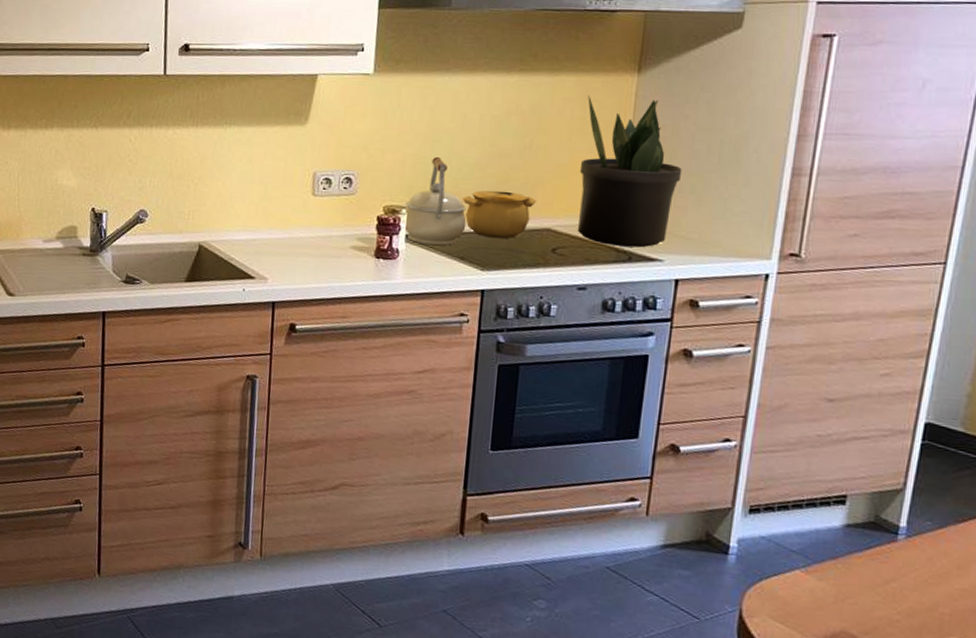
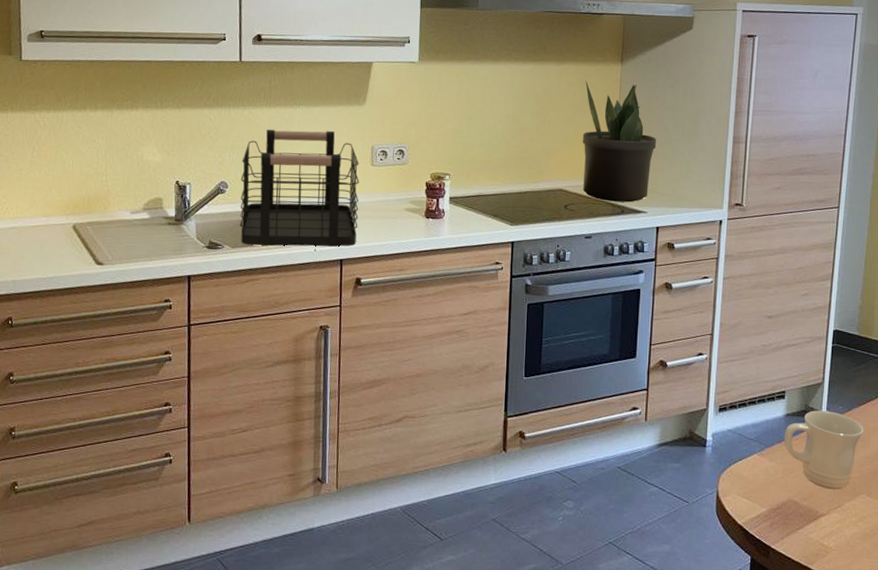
dish rack: none [160,151,298,288] -> present [240,129,360,247]
kettle: present [403,156,467,246] -> none [447,131,498,206]
cooking pot: present [461,190,536,239] -> none [493,158,550,199]
mug: none [840,523,962,627] -> present [784,410,864,490]

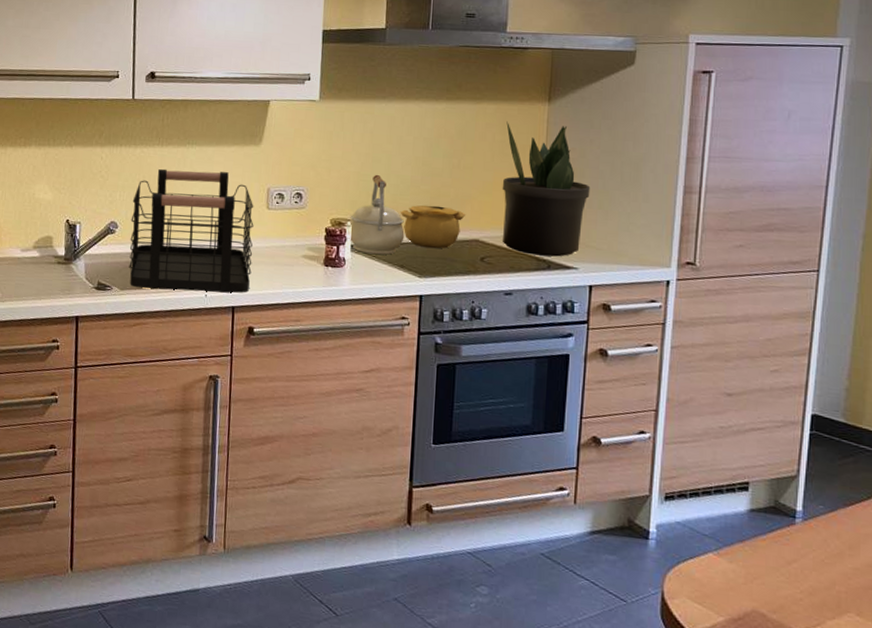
kettle: none [447,131,498,206] -> present [348,174,405,255]
cooking pot: none [493,158,550,199] -> present [400,205,465,249]
mug: present [784,410,864,490] -> none [747,507,852,605]

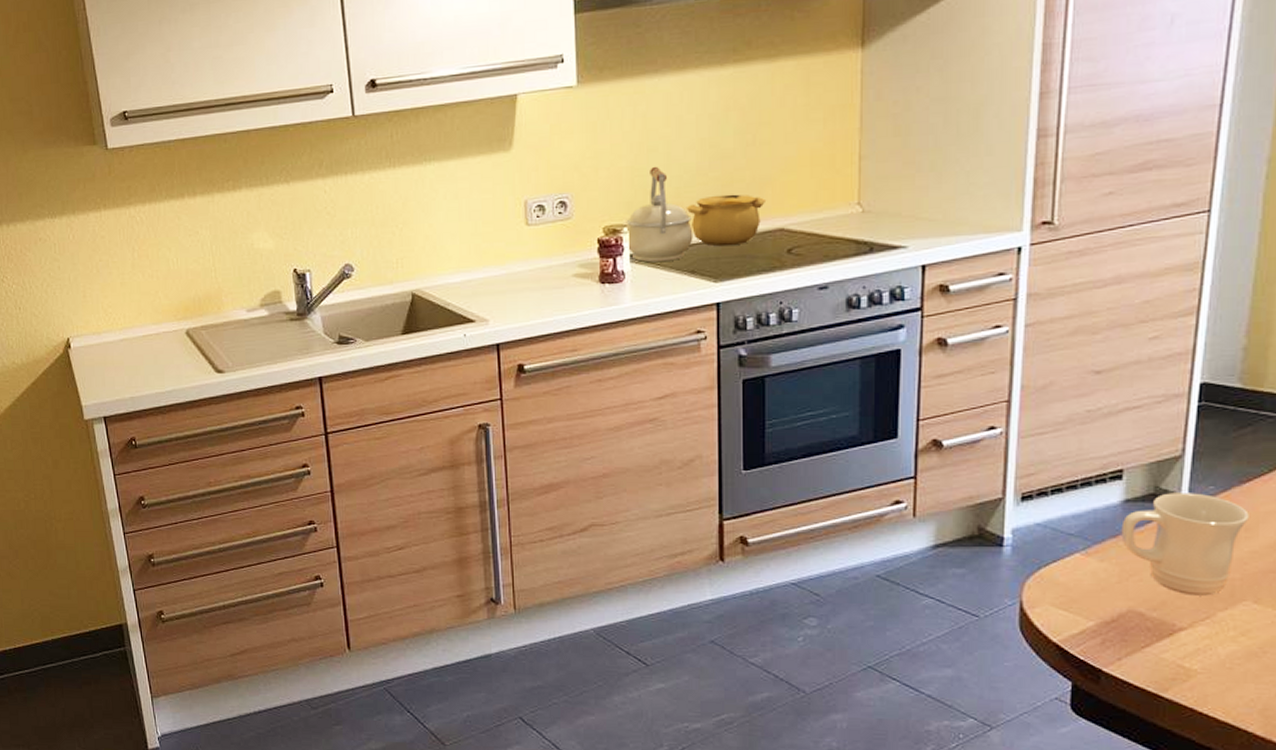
dish rack: present [129,168,254,294] -> none [367,188,515,337]
planter: present [502,121,591,257] -> none [808,74,919,238]
mug: none [747,507,852,605] -> present [1121,493,1249,596]

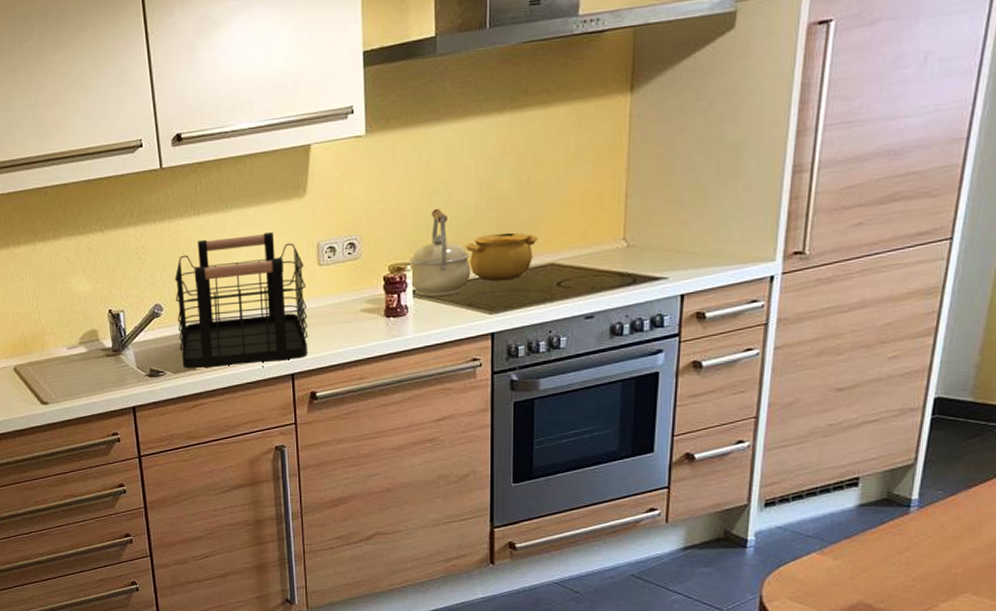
dish rack: none [367,188,515,337] -> present [174,232,308,369]
mug: present [1121,493,1249,596] -> none [854,497,973,589]

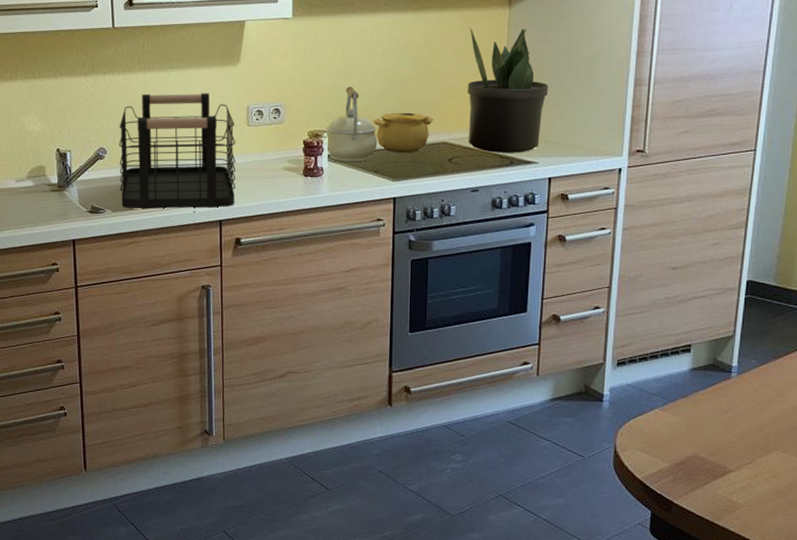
planter: none [578,117,682,271] -> present [467,27,549,153]

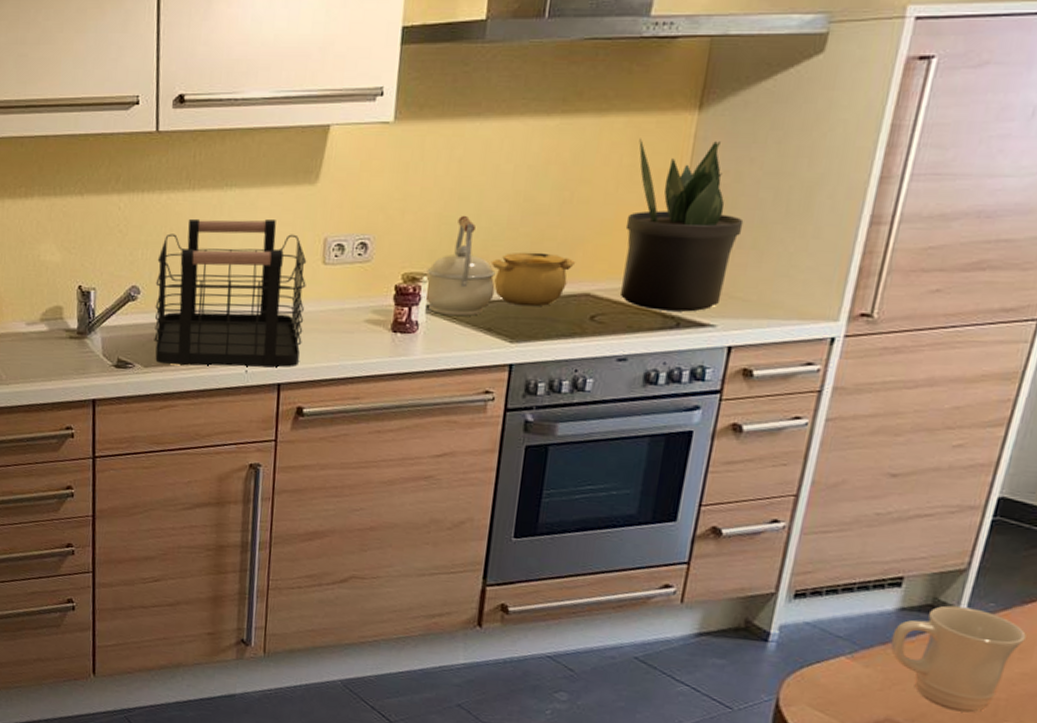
mug: none [689,364,780,445] -> present [890,605,1026,713]

